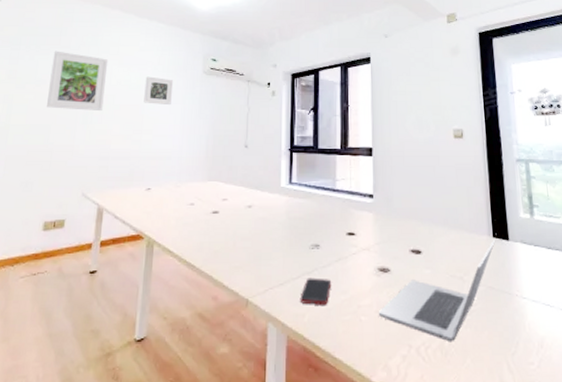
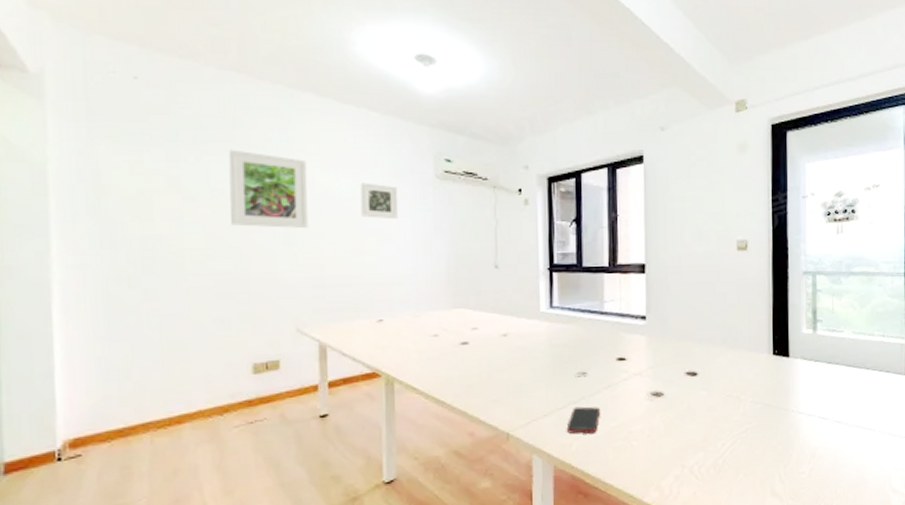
laptop: present [378,240,495,342] -> none [650,357,775,460]

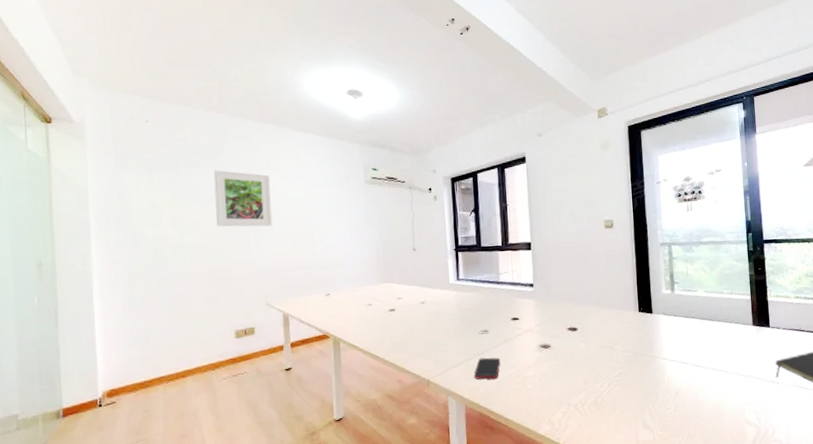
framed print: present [360,182,399,220] -> none [309,189,338,217]

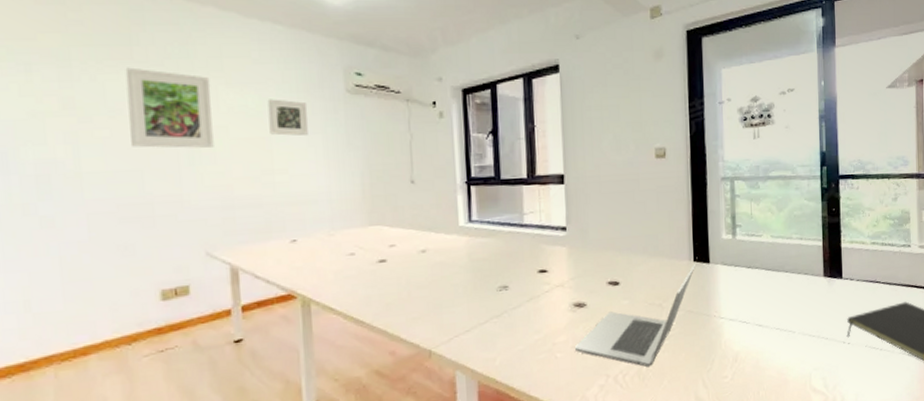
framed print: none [309,189,338,217] -> present [267,99,308,137]
cell phone: present [474,357,501,380] -> none [489,320,524,349]
laptop: none [541,314,640,399] -> present [574,264,695,368]

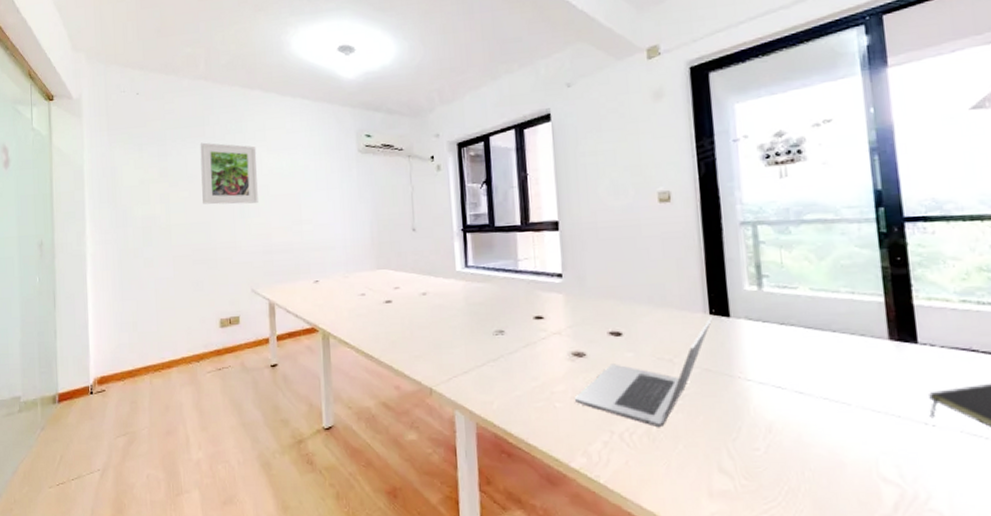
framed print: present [267,99,308,137] -> none [297,161,328,192]

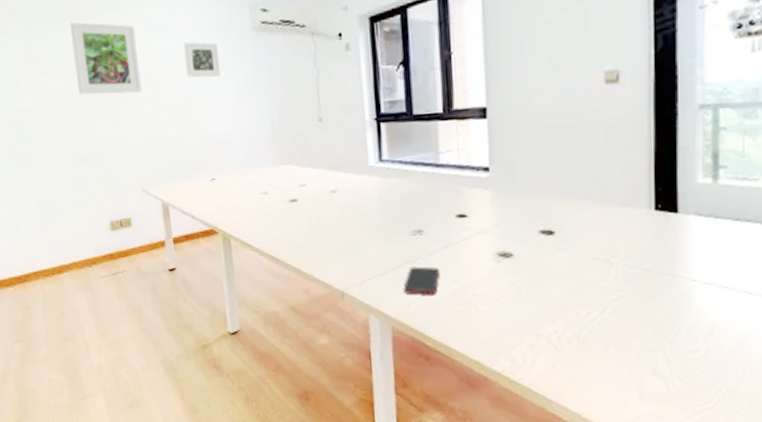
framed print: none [297,161,328,192] -> present [183,42,220,78]
cell phone: none [486,364,521,393] -> present [403,266,441,295]
laptop: present [574,317,712,428] -> none [498,213,657,331]

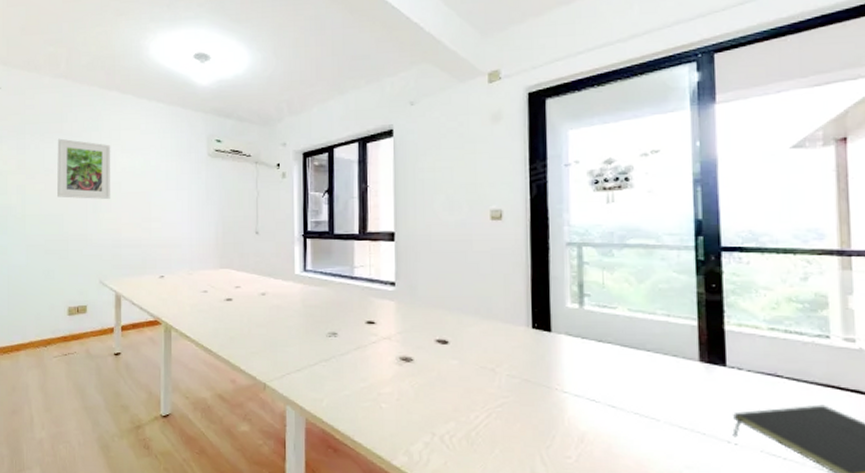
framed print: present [183,42,220,78] -> none [149,161,178,192]
cell phone: present [403,266,441,295] -> none [317,365,350,391]

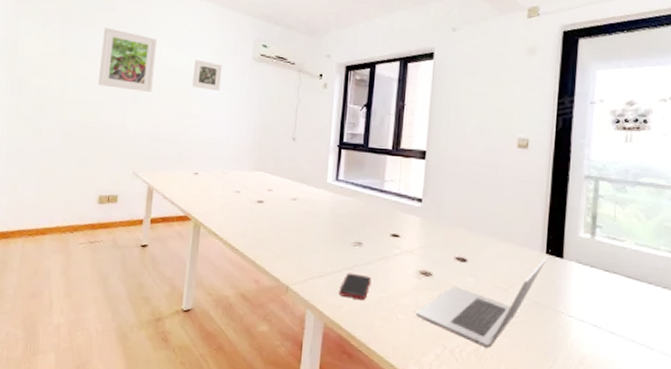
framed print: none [149,161,178,192] -> present [192,59,223,92]
cell phone: none [317,365,350,391] -> present [338,273,372,300]
laptop: none [399,331,534,433] -> present [415,256,547,349]

